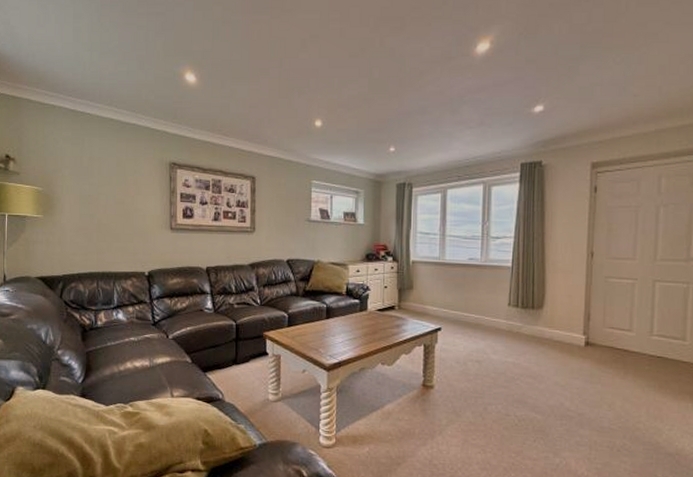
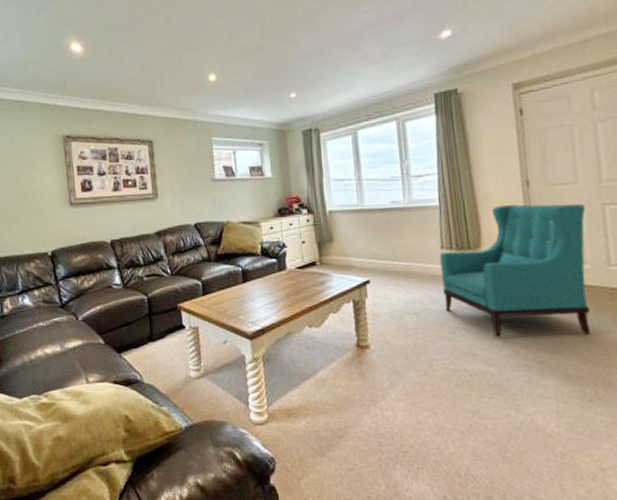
armchair: none [505,273,639,394] -> present [440,204,590,337]

